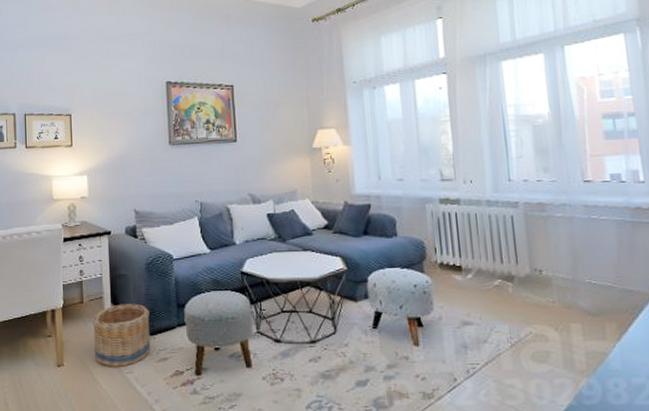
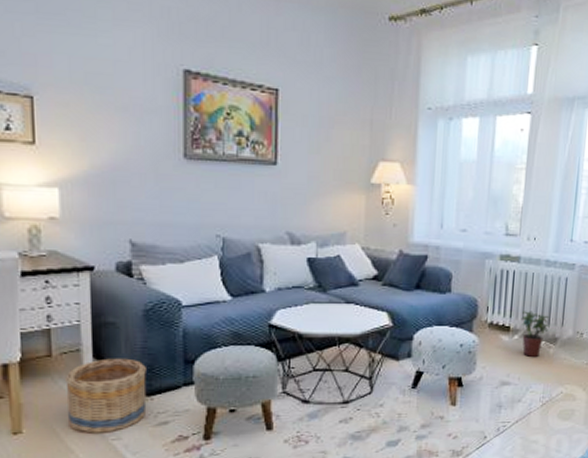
potted plant: none [472,250,504,297] -> present [522,311,550,358]

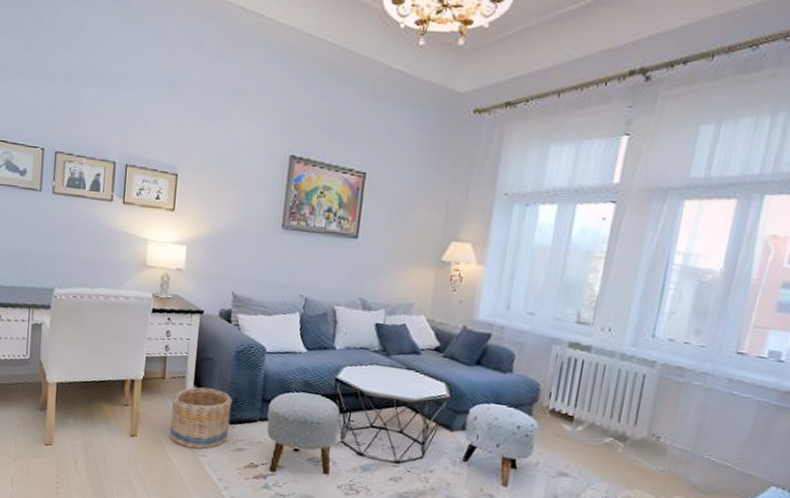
potted plant: present [522,311,550,358] -> none [586,402,620,454]

